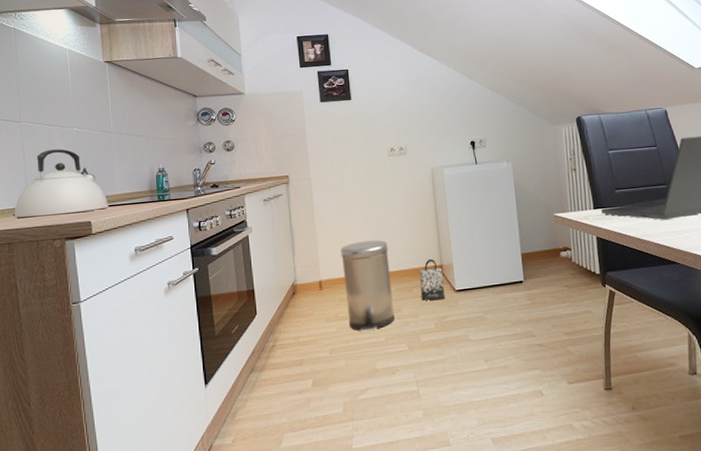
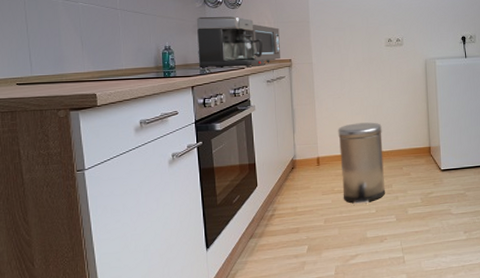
kettle: present [14,149,109,218] -> none [17,22,115,88]
coffee maker: none [189,133,260,189] -> present [196,16,264,68]
microwave: none [232,140,277,181] -> present [238,25,280,63]
shopping bag: present [419,258,446,301] -> none [409,141,432,178]

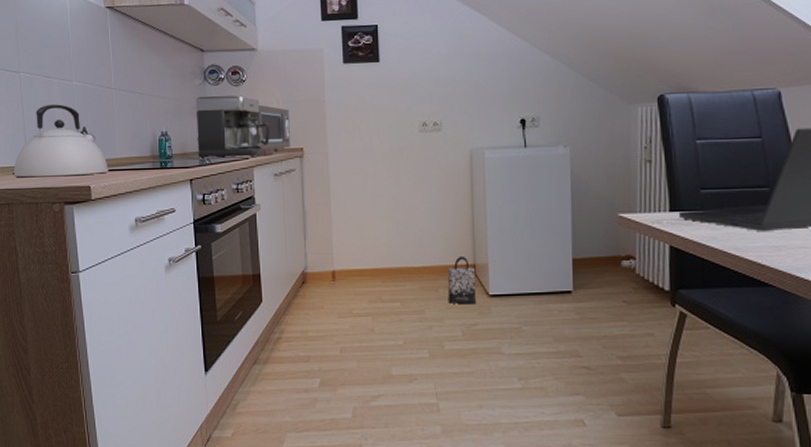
kettle: none [17,22,115,88] -> present [13,104,109,178]
pedal bin: present [338,122,386,205] -> none [358,229,417,333]
shopping bag: none [409,141,432,178] -> present [447,255,477,305]

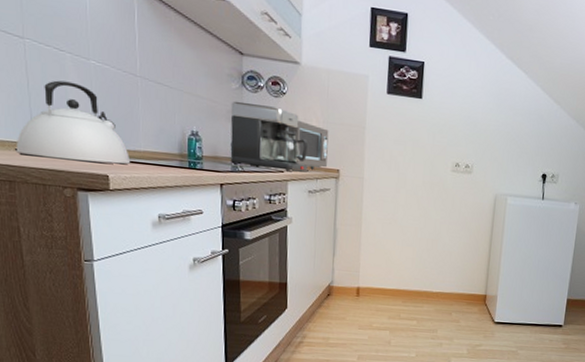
shopping bag: present [447,255,477,305] -> none [458,286,485,329]

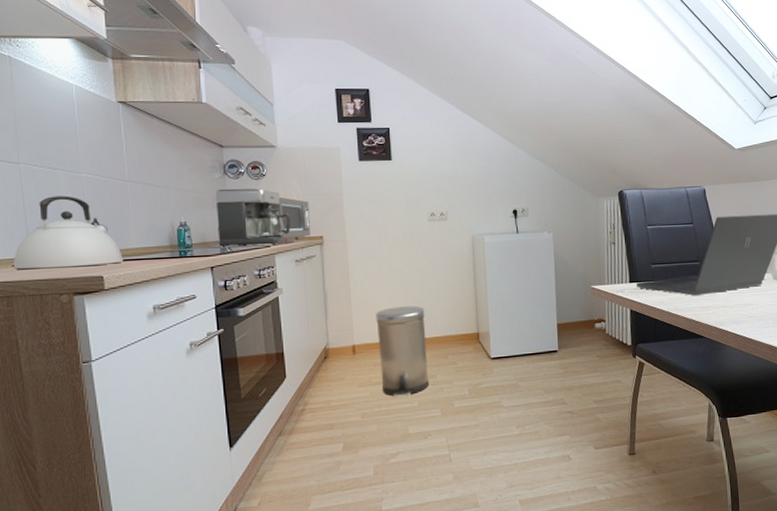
pedal bin: none [381,255,435,346] -> present [376,306,430,398]

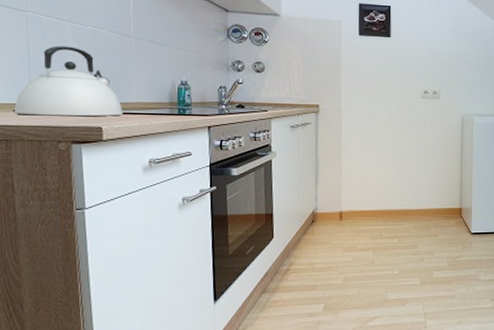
coffee maker: present [215,188,292,247] -> none [217,51,290,110]
microwave: present [262,197,310,241] -> none [262,65,308,108]
pedal bin: present [376,306,430,398] -> none [364,178,412,264]

